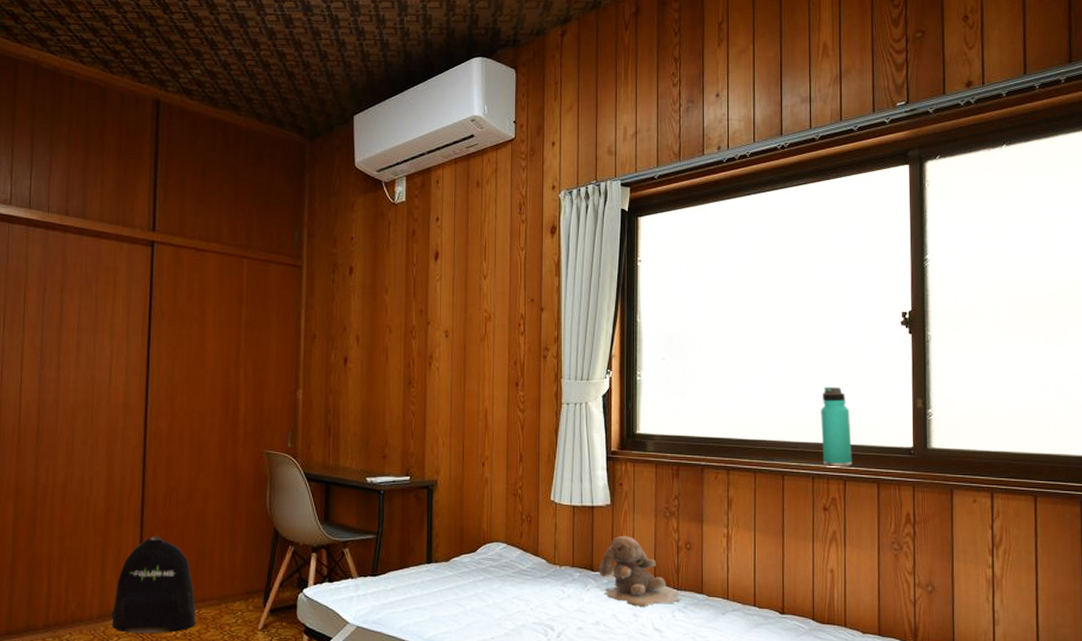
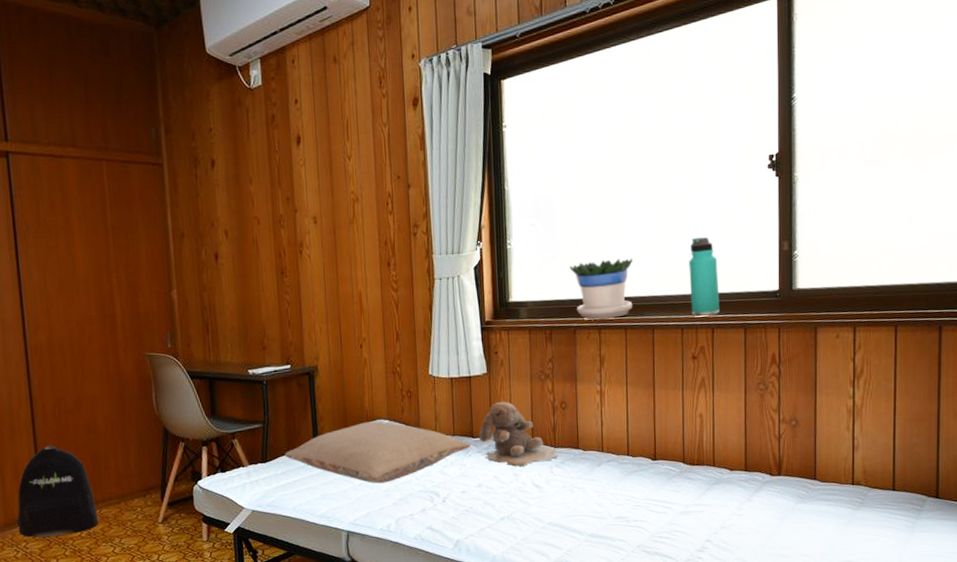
pillow: none [396,544,590,611] -> present [284,421,471,484]
flowerpot: none [699,400,764,460] -> present [569,258,633,320]

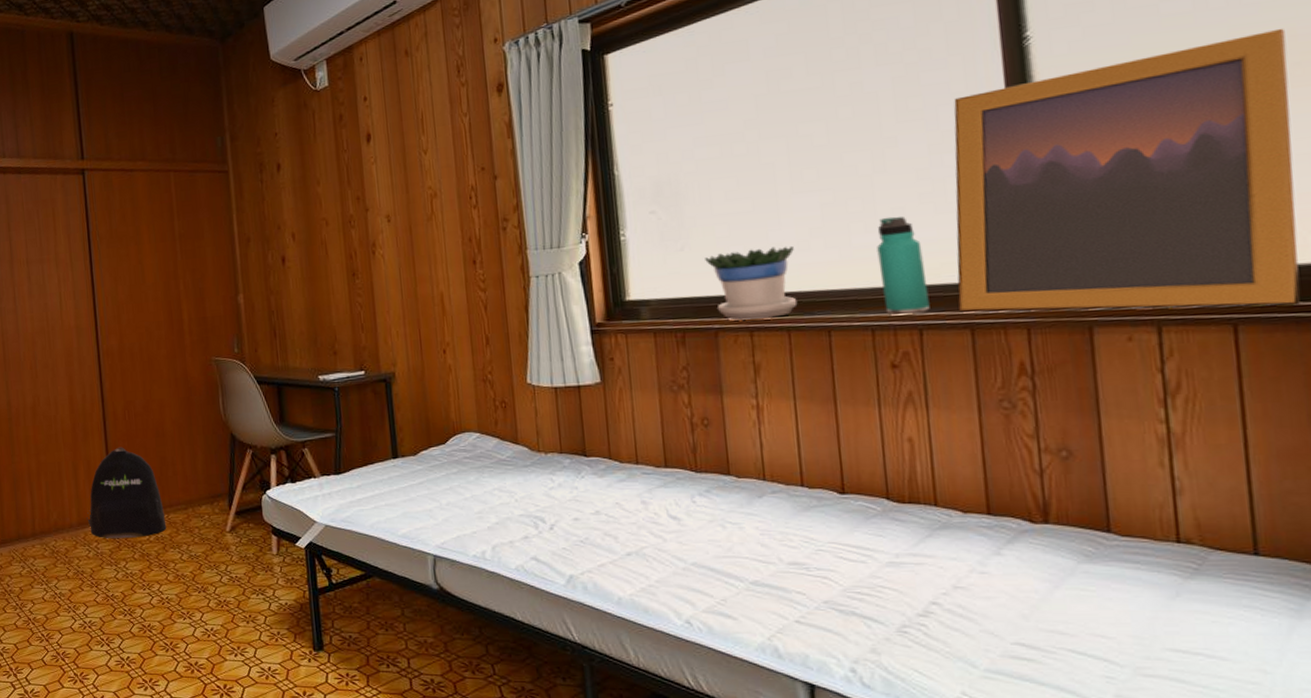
pillow: present [284,421,471,484] -> none [359,434,583,504]
stuffed animal: present [478,401,558,467] -> none [592,415,702,493]
picture frame: none [737,108,940,316] -> present [953,28,1301,313]

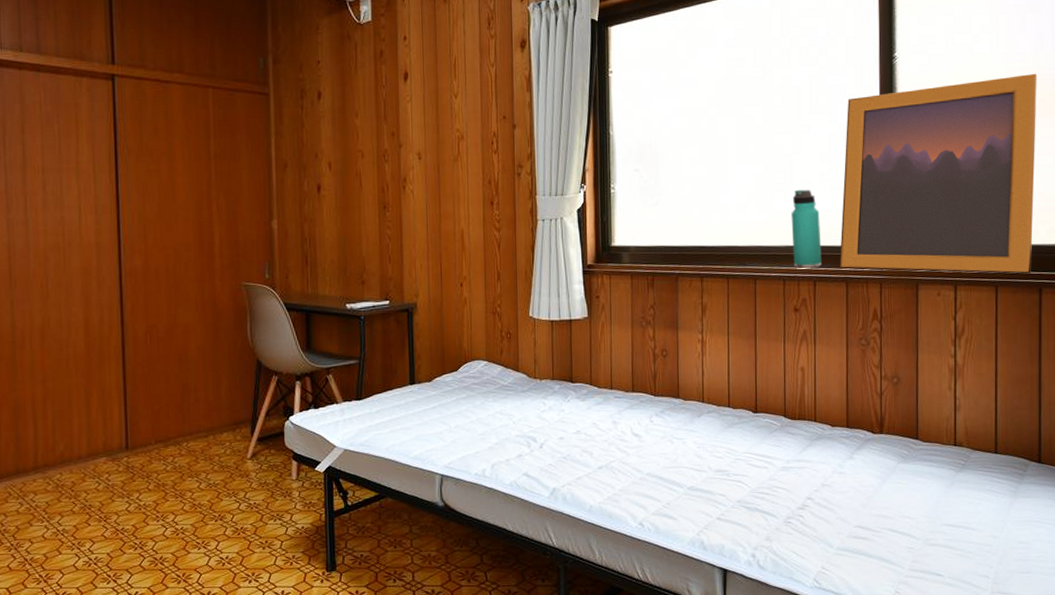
backpack: present [87,447,167,538] -> none [98,373,185,469]
flowerpot: present [705,246,798,320] -> none [673,207,736,268]

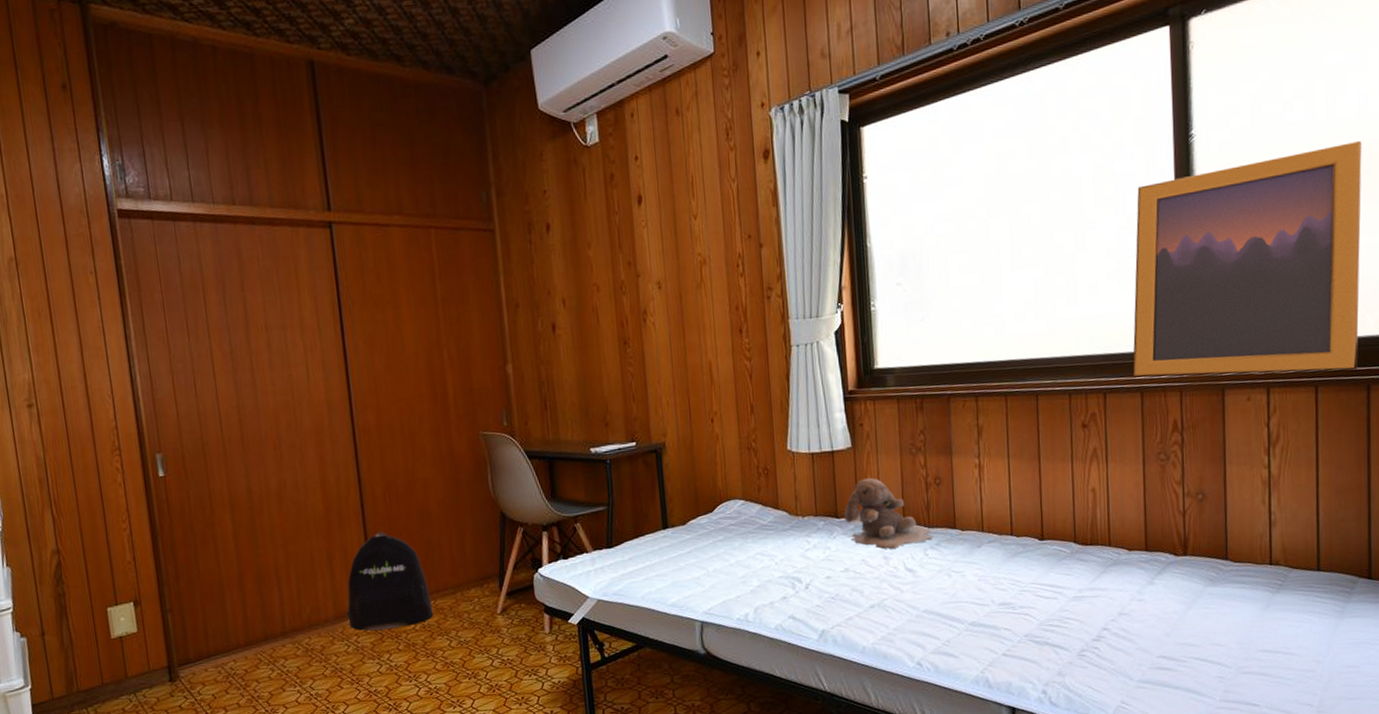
backpack: none [98,373,185,469] -> present [344,531,434,631]
stuffed animal: none [578,346,658,414] -> present [843,477,933,549]
thermos bottle: present [791,189,822,269] -> none [1075,292,1113,381]

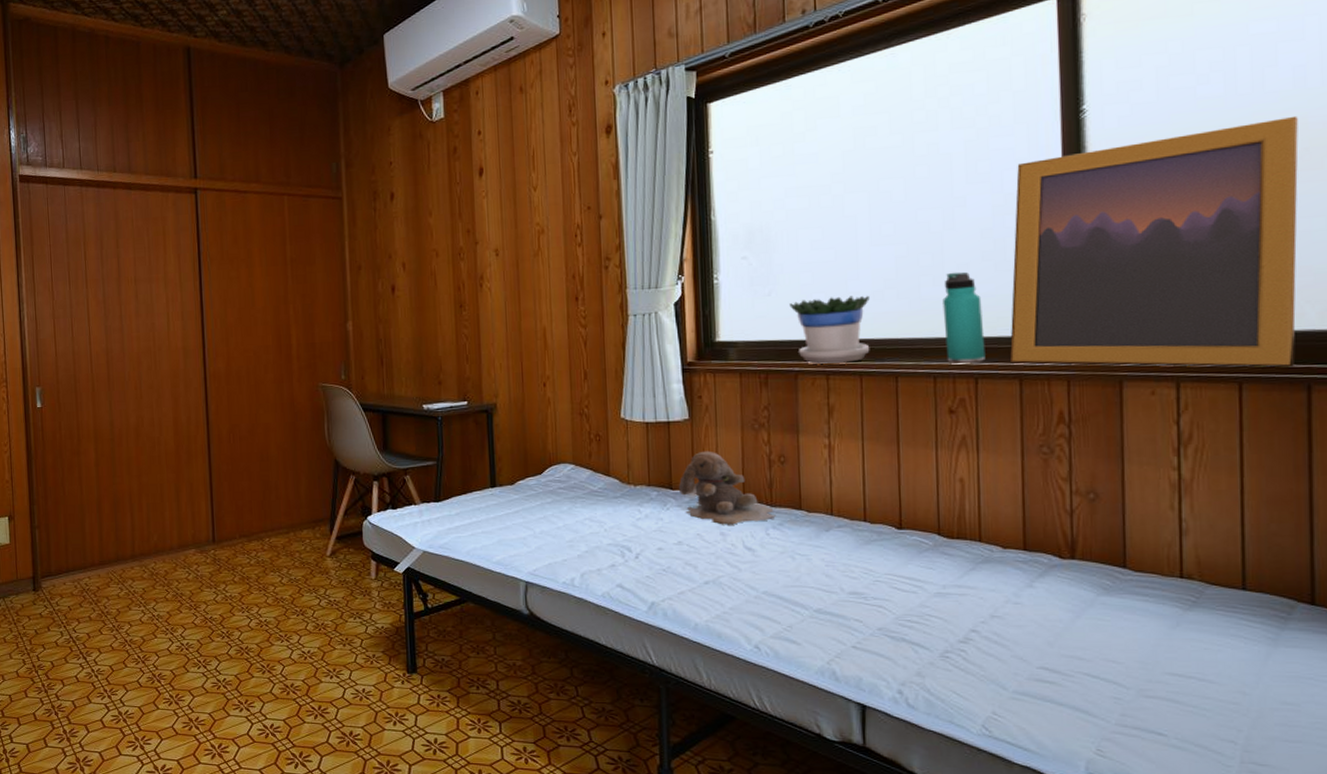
backpack: present [344,531,434,631] -> none [187,470,268,561]
flowerpot: none [941,317,1014,387] -> present [789,295,870,364]
thermos bottle: none [1075,292,1113,381] -> present [943,272,986,364]

